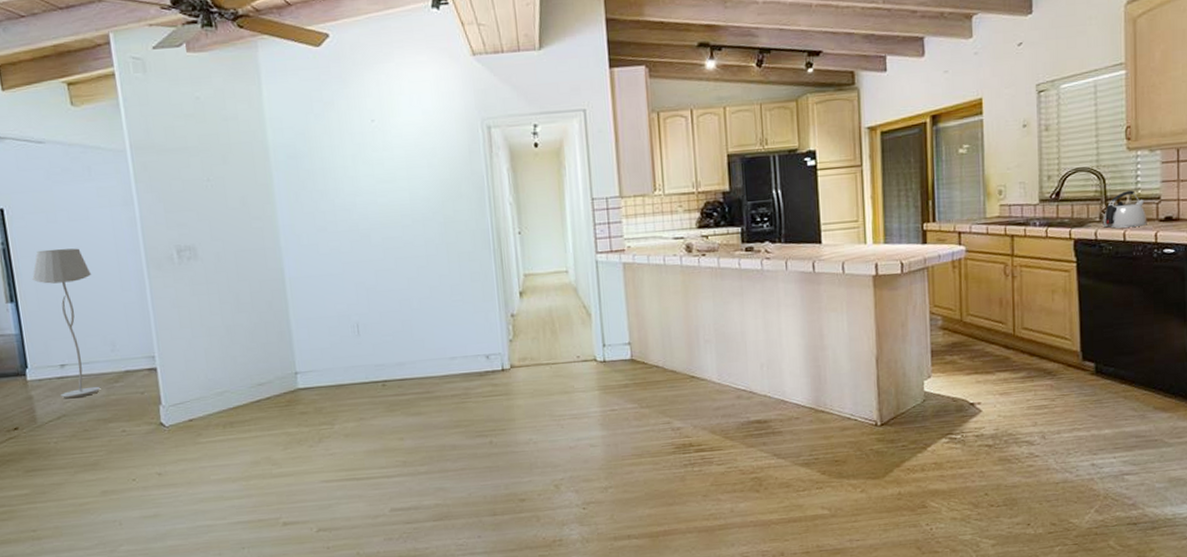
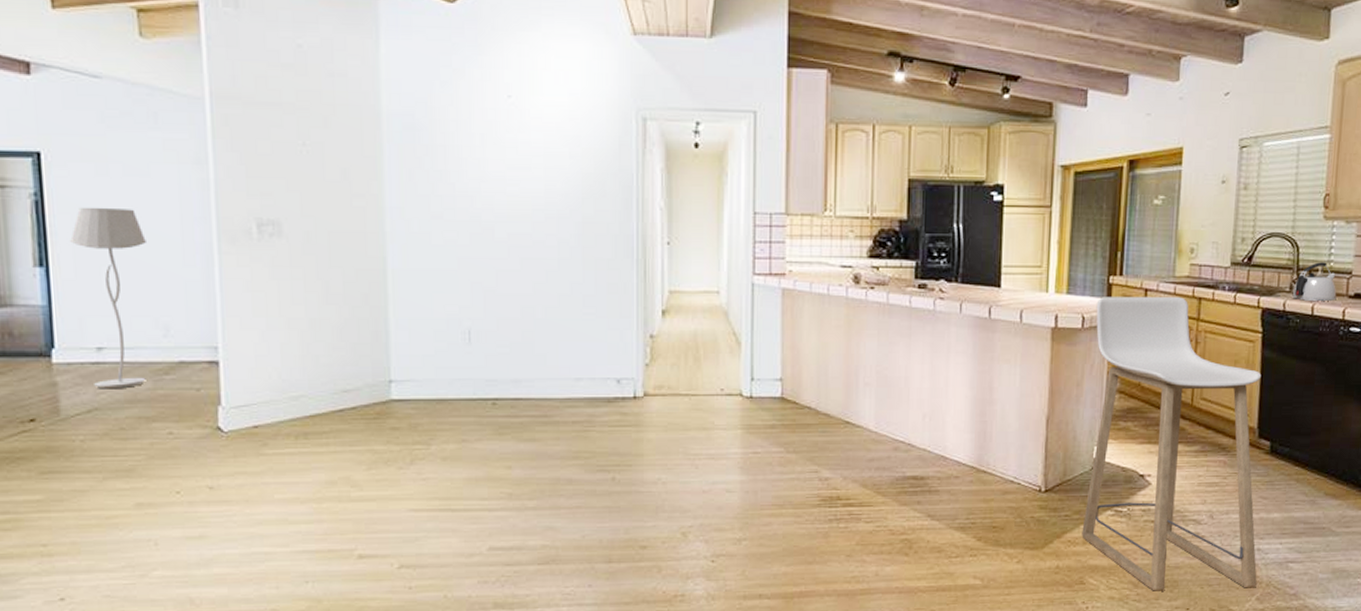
bar stool: none [913,236,1094,510] -> present [1082,297,1262,591]

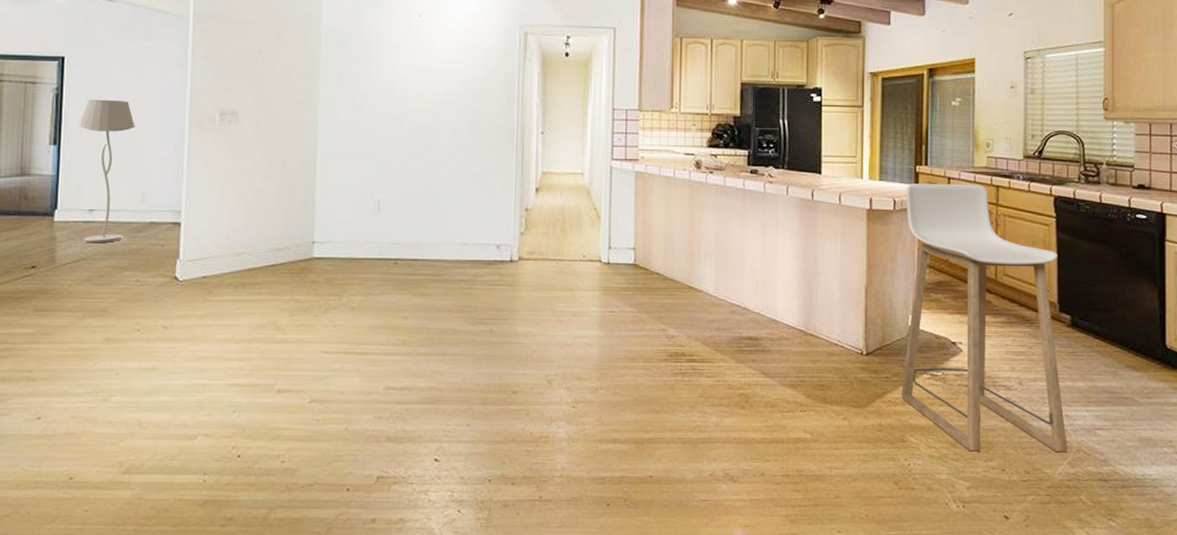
kettle: present [1292,262,1337,302] -> none [1081,157,1122,191]

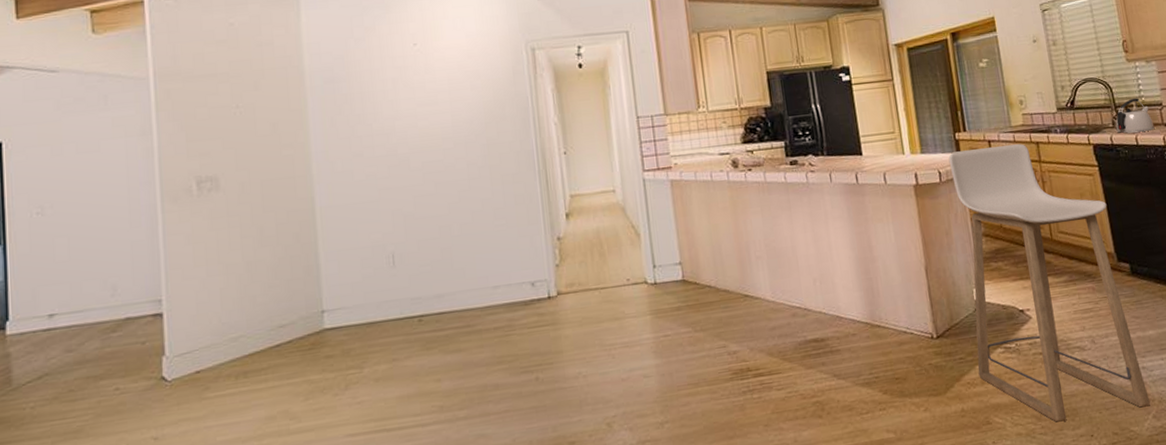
floor lamp: present [79,99,135,244] -> none [27,182,96,355]
kettle: none [1081,157,1122,191] -> present [1115,98,1155,134]

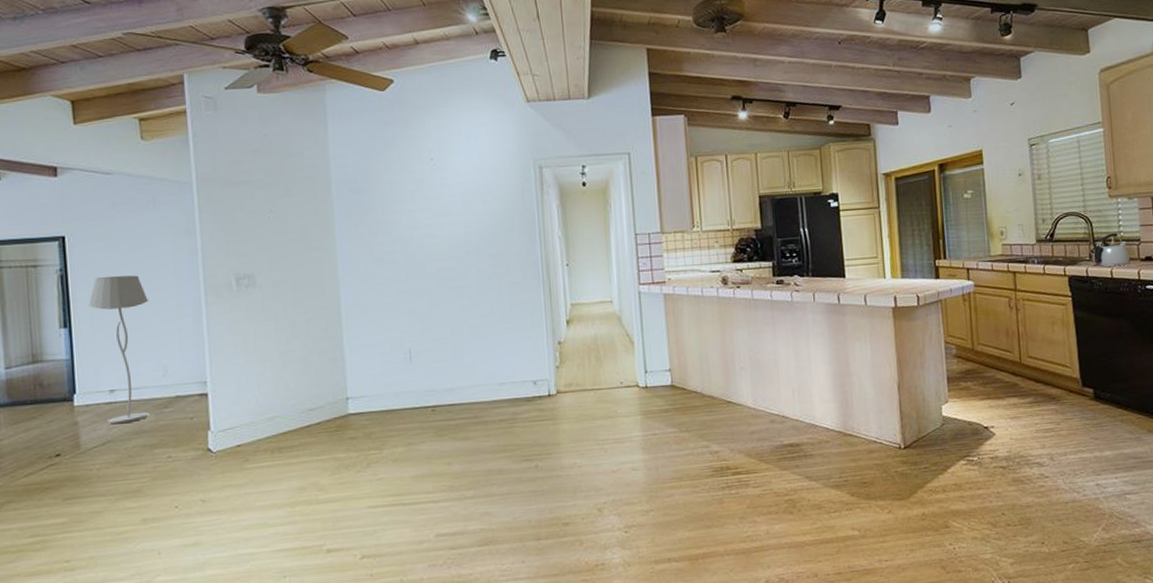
floor lamp: none [27,182,96,355] -> present [88,275,150,425]
bar stool: present [948,144,1150,422] -> none [927,272,1101,530]

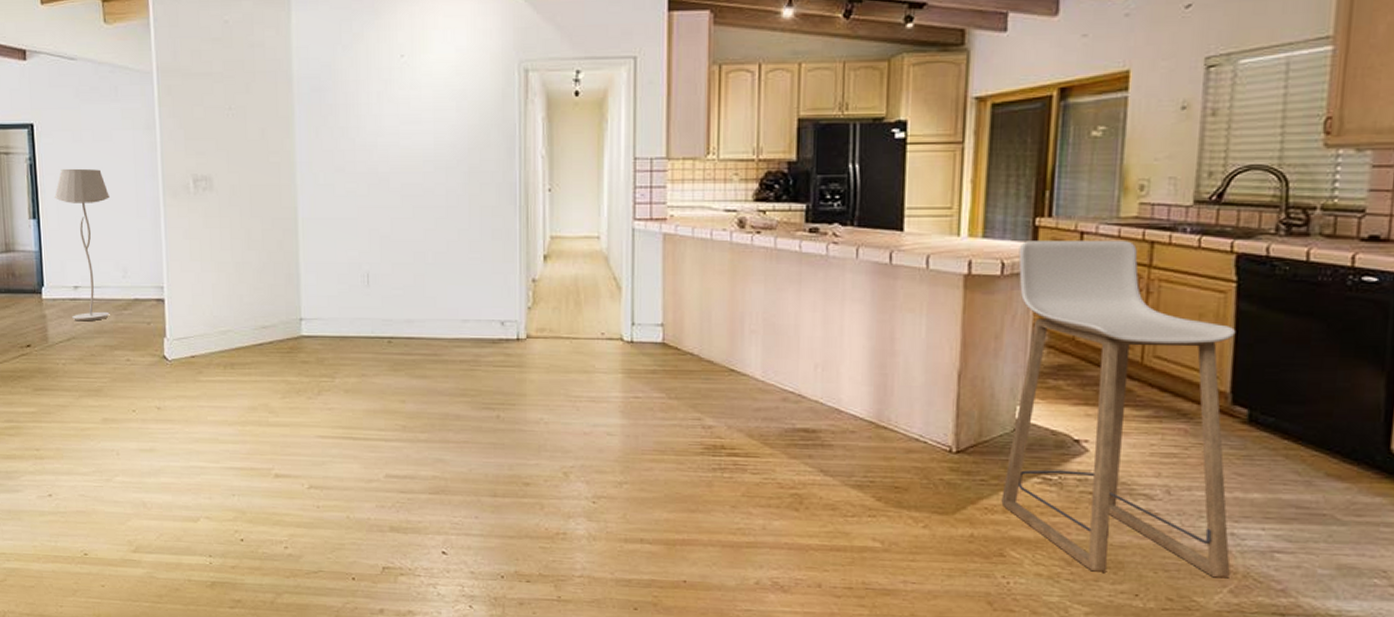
bar stool: none [927,272,1101,530] -> present [1001,241,1236,579]
kettle: present [1092,233,1131,268] -> none [1278,198,1343,246]

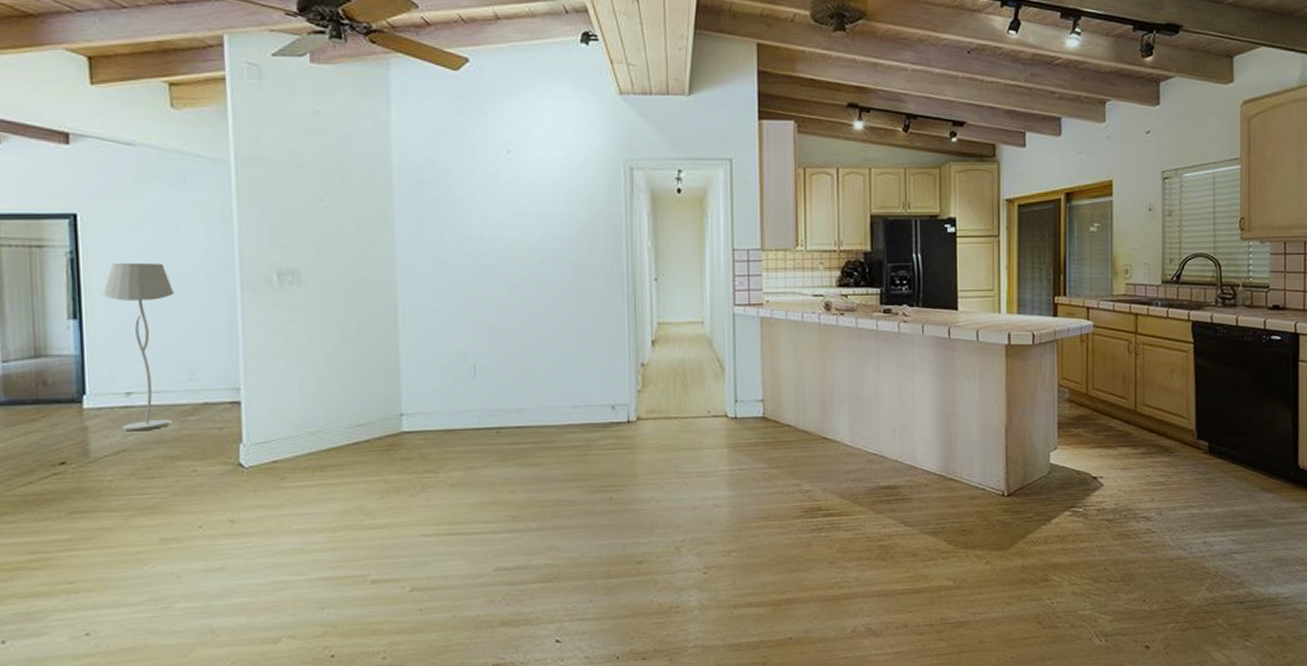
bar stool: present [1001,241,1236,579] -> none [1043,314,1205,585]

